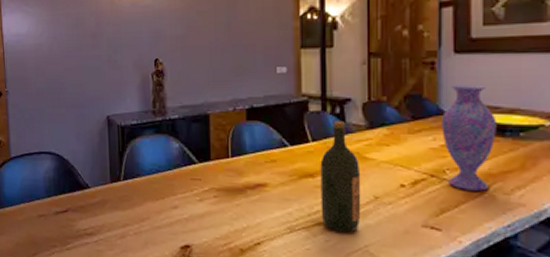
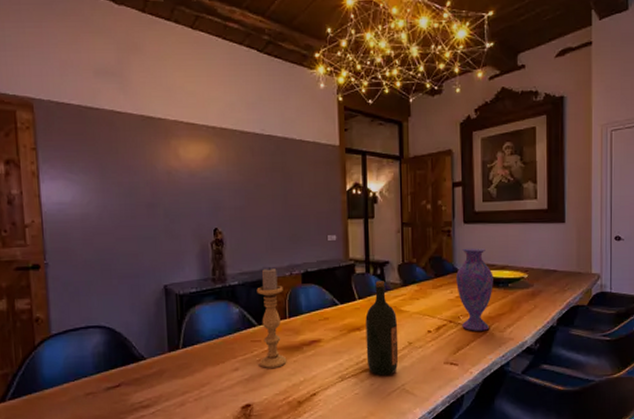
candle holder: none [197,101,229,210] -> present [256,268,287,368]

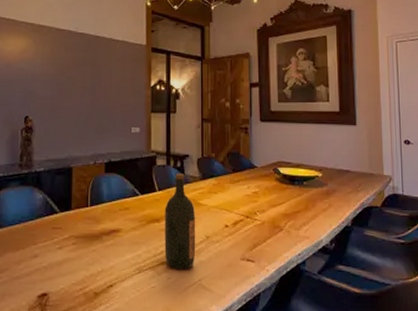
candle holder: present [256,268,287,368] -> none [59,156,86,256]
vase: present [456,248,493,331] -> none [253,145,289,228]

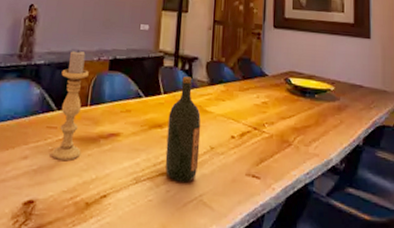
candle holder: none [59,156,86,256] -> present [51,50,89,160]

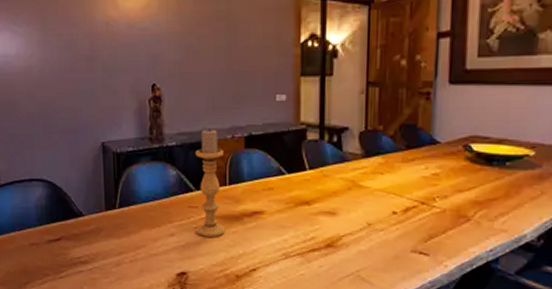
wine bottle: present [165,76,201,183] -> none [315,149,356,258]

